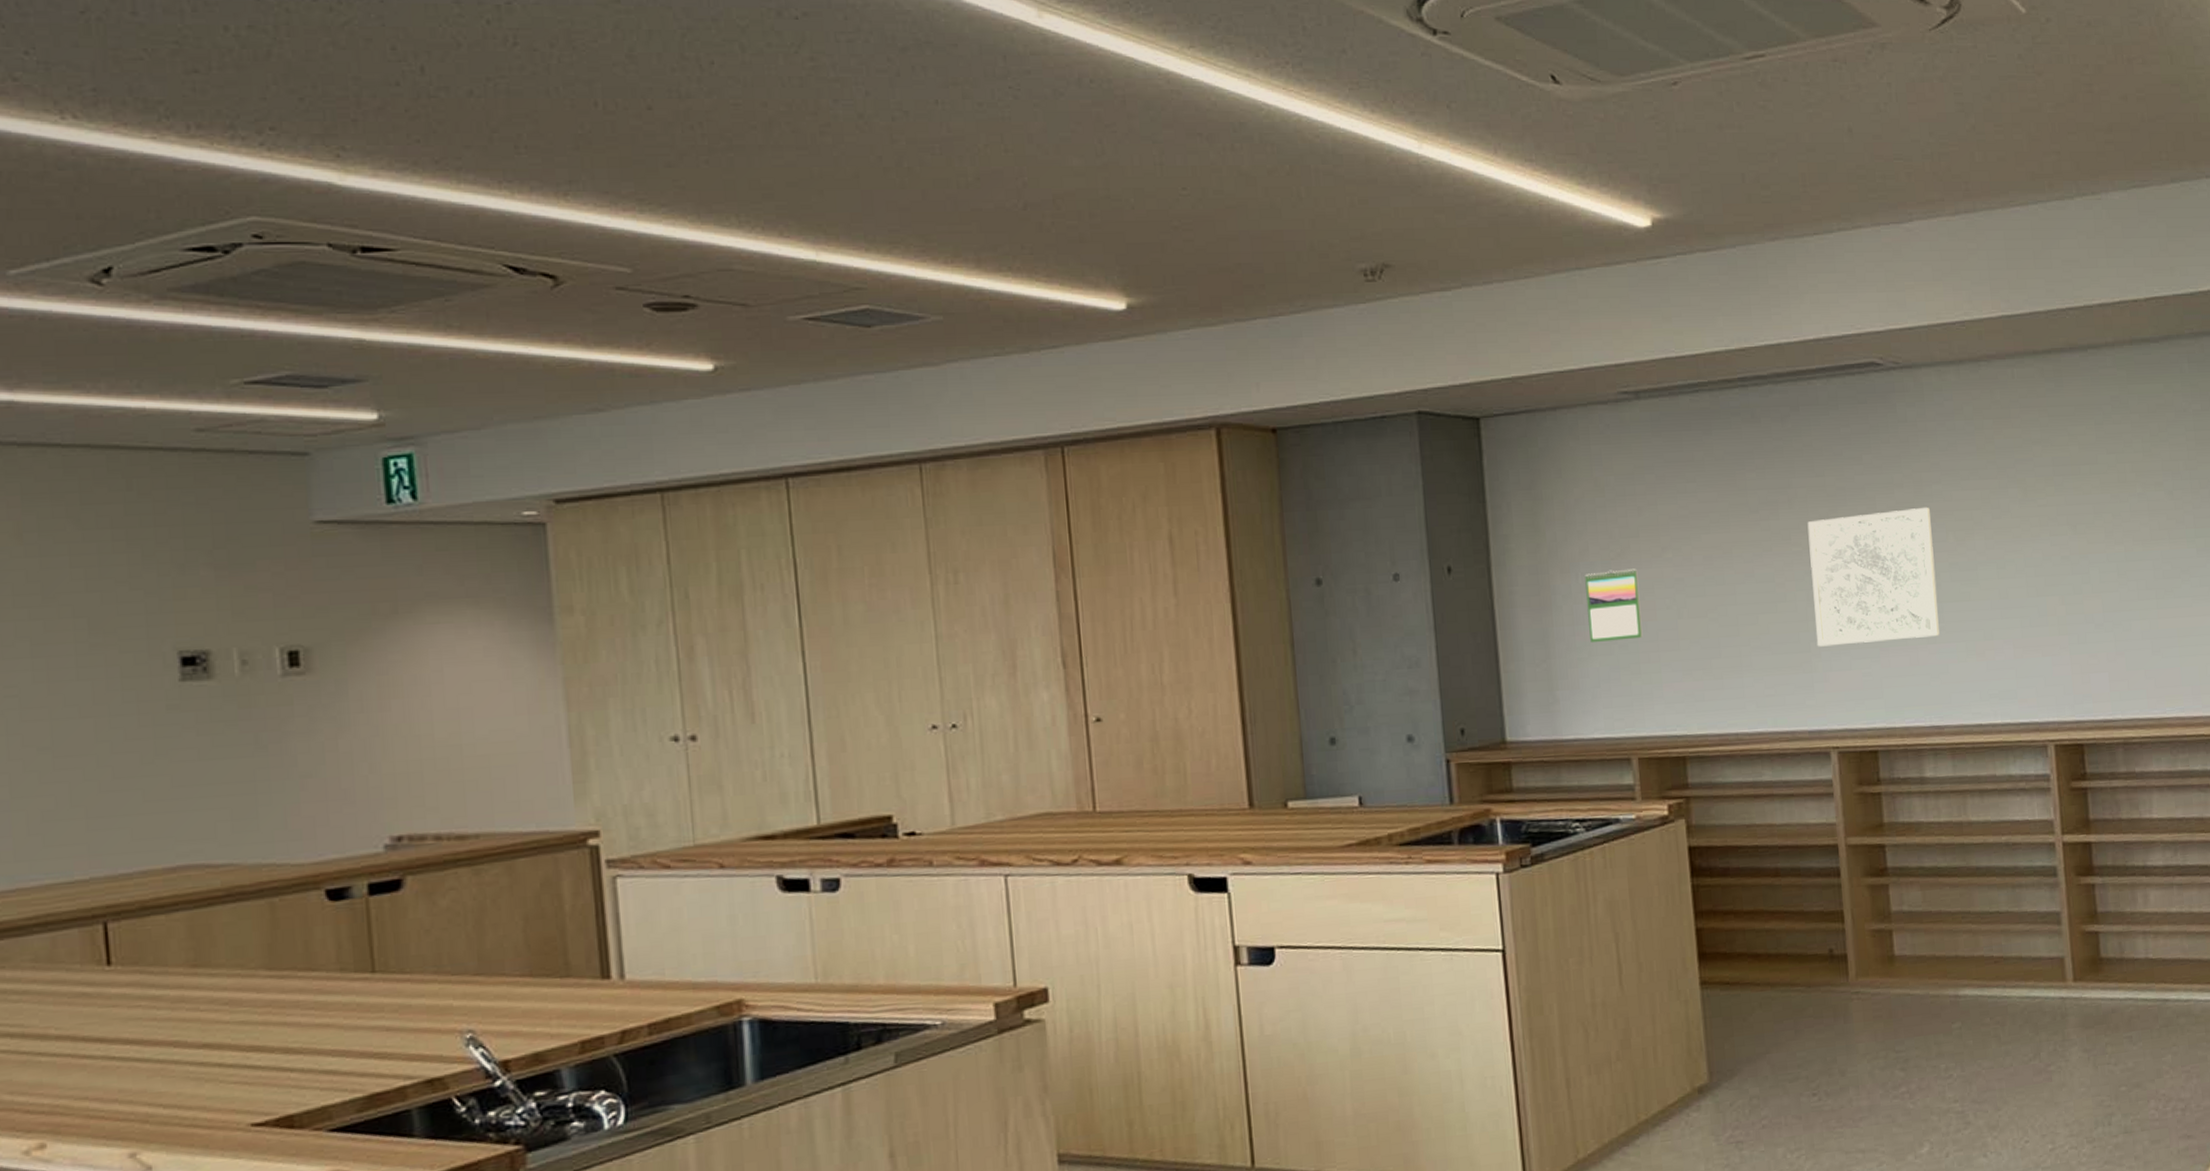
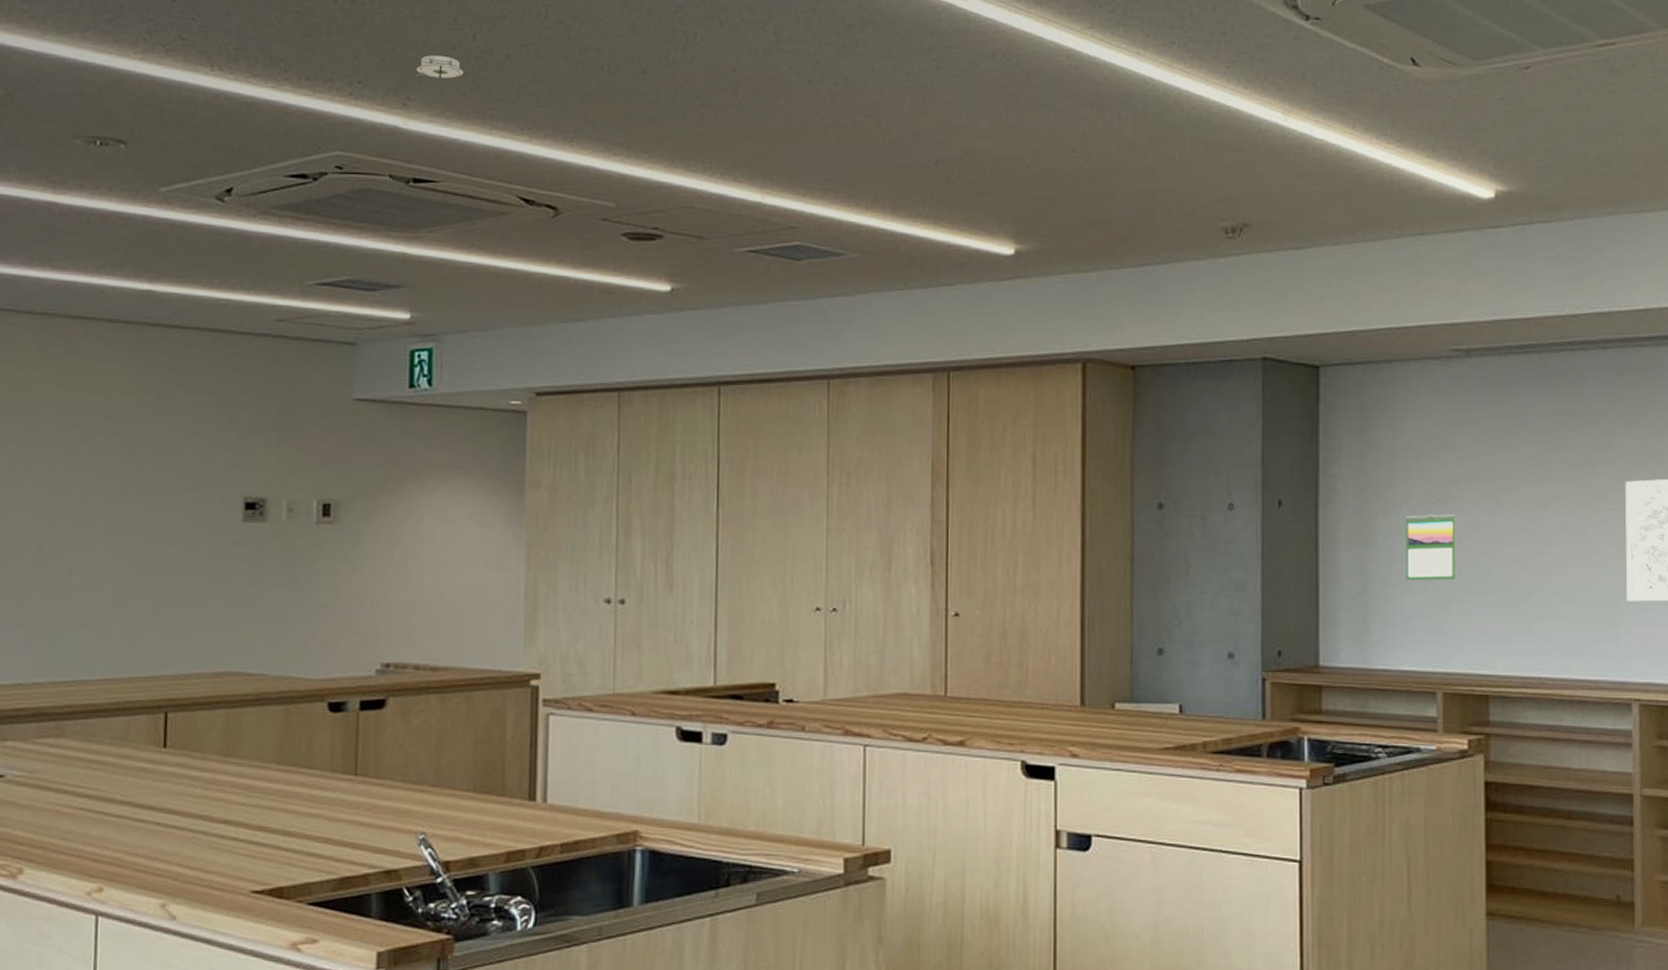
smoke detector: none [347,93,413,122] -> present [415,55,464,78]

